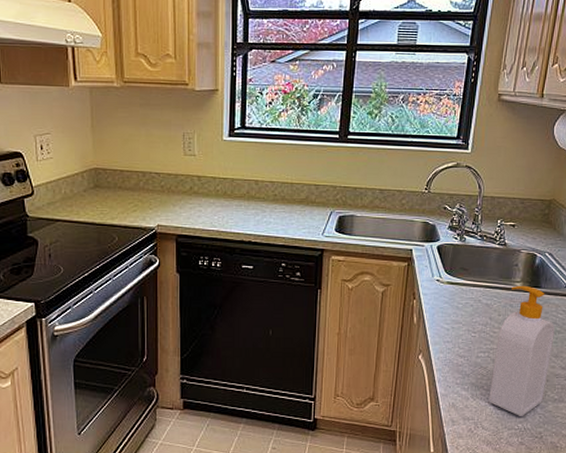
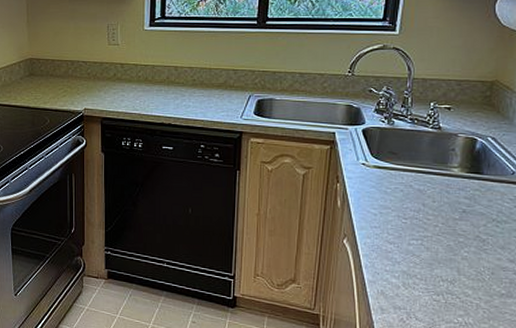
soap bottle: present [489,285,555,417] -> none [423,171,500,311]

